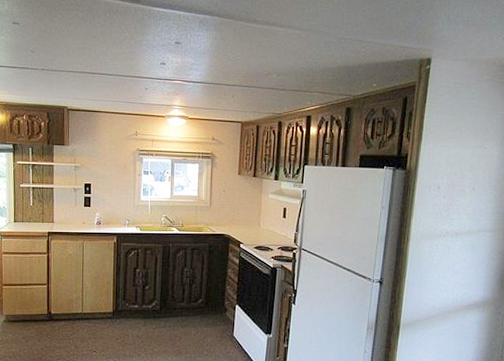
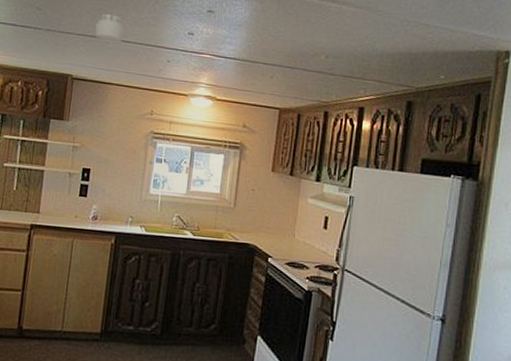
smoke detector: none [82,51,107,76] -> present [95,13,125,43]

